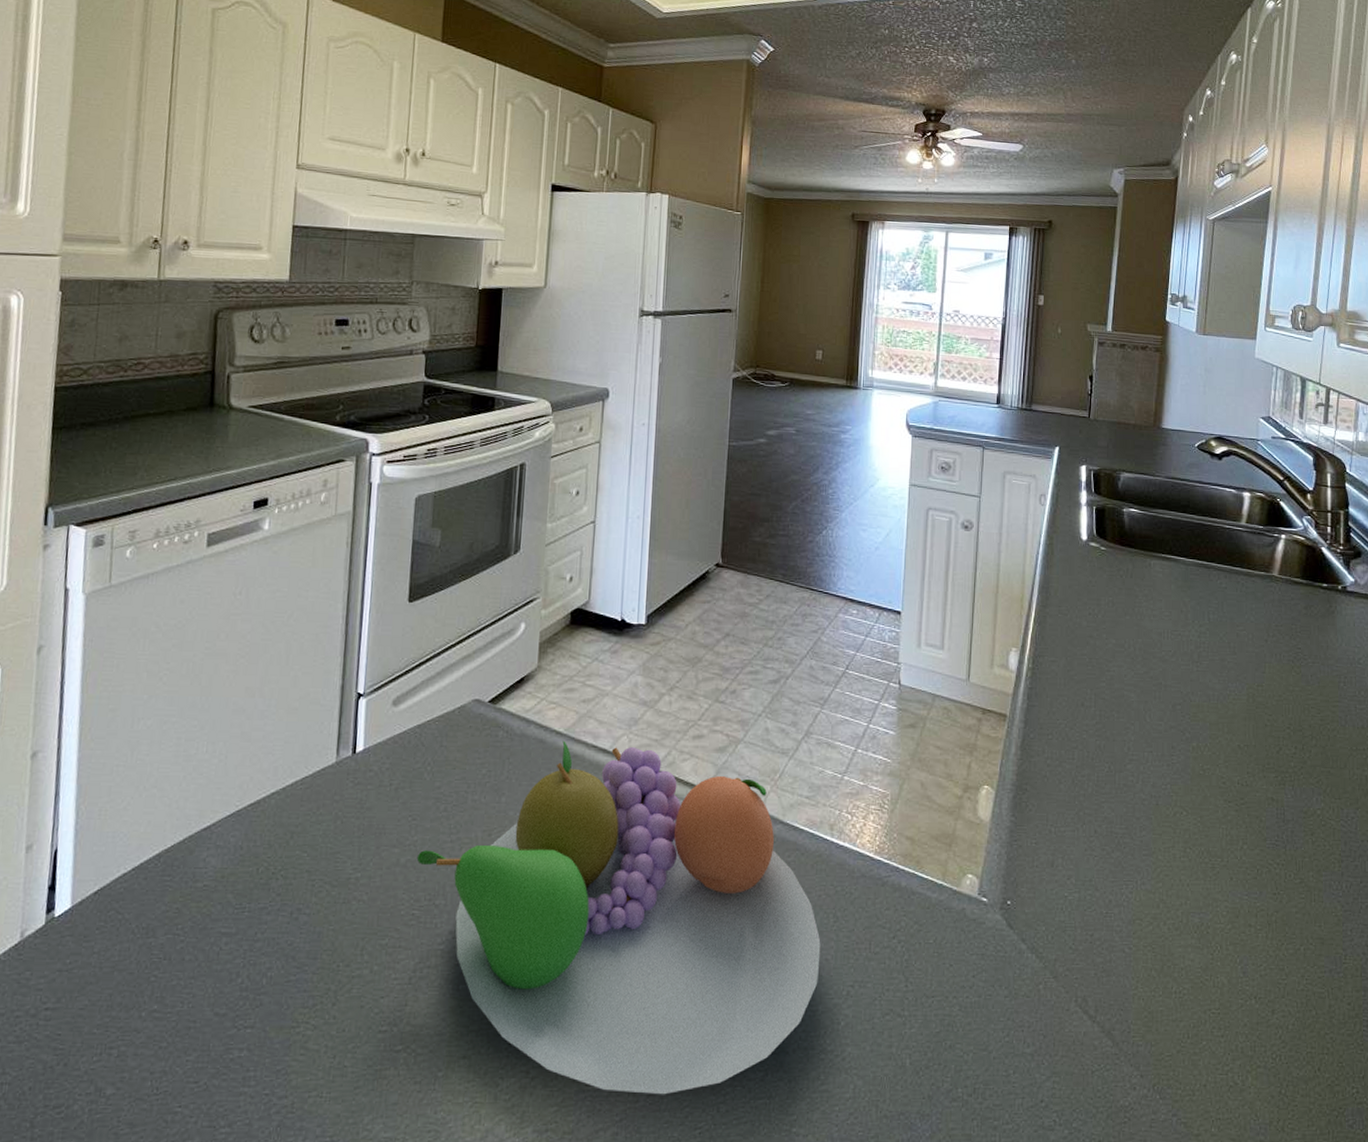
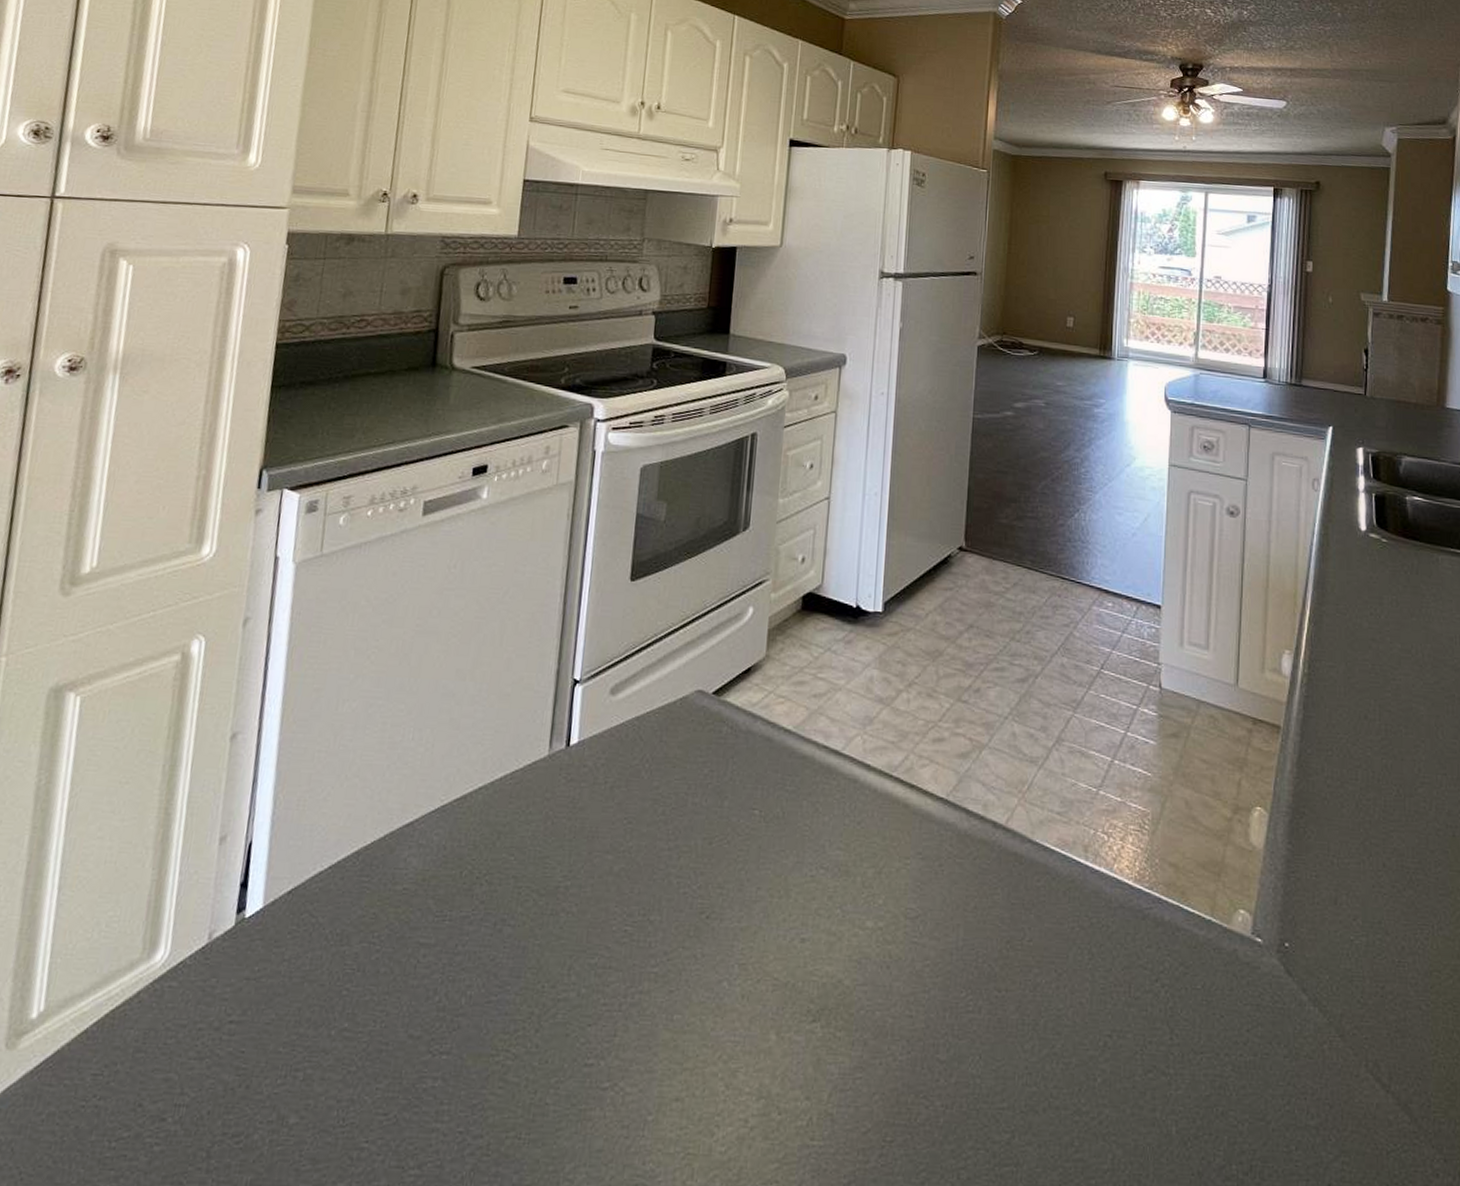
fruit bowl: present [416,740,821,1095] -> none [631,739,1074,1156]

